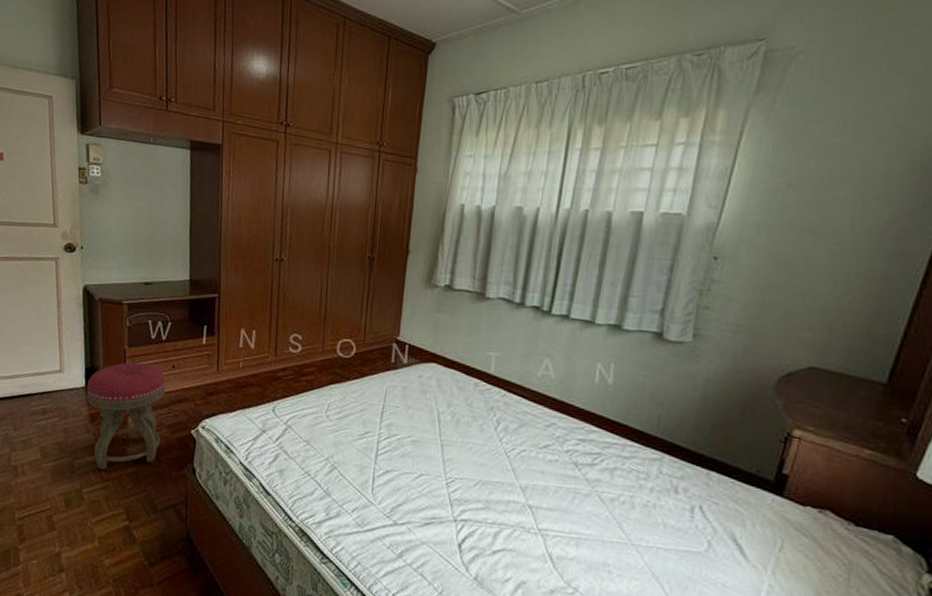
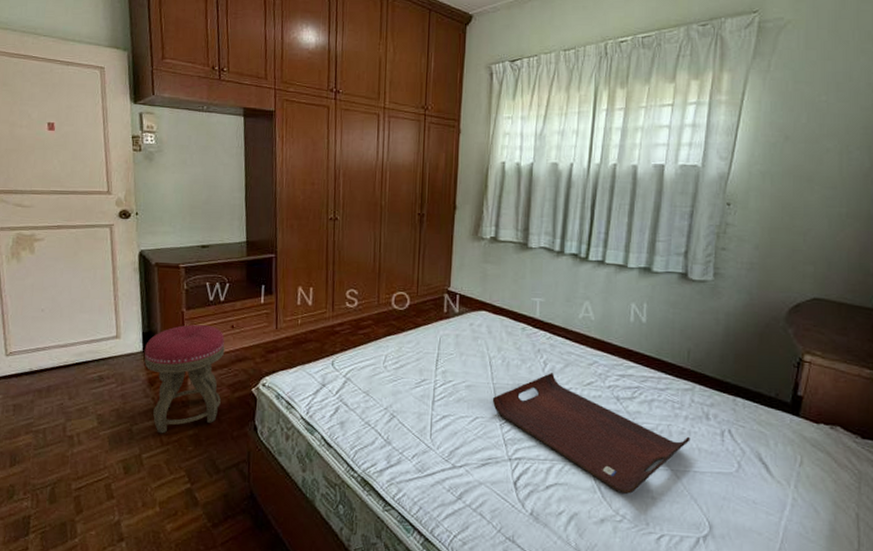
serving tray: none [438,432,655,566] -> present [492,373,690,494]

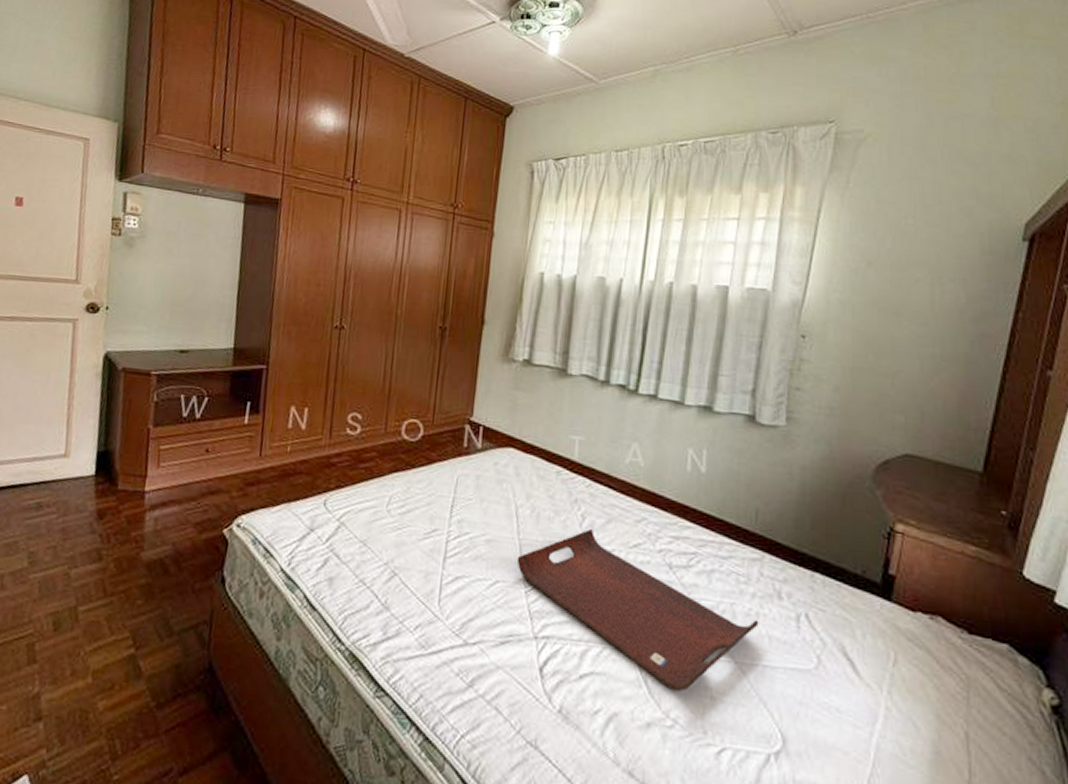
stool: present [144,324,225,434] -> none [95,445,196,582]

